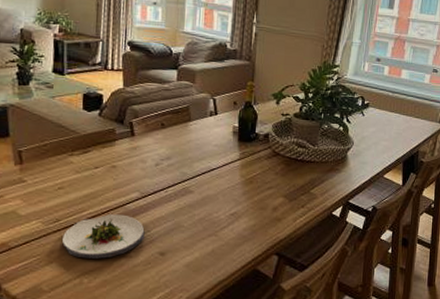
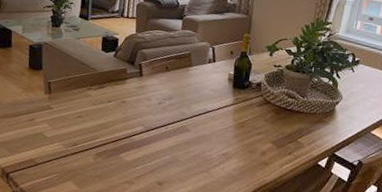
salad plate: present [61,214,145,259] -> none [77,143,146,182]

